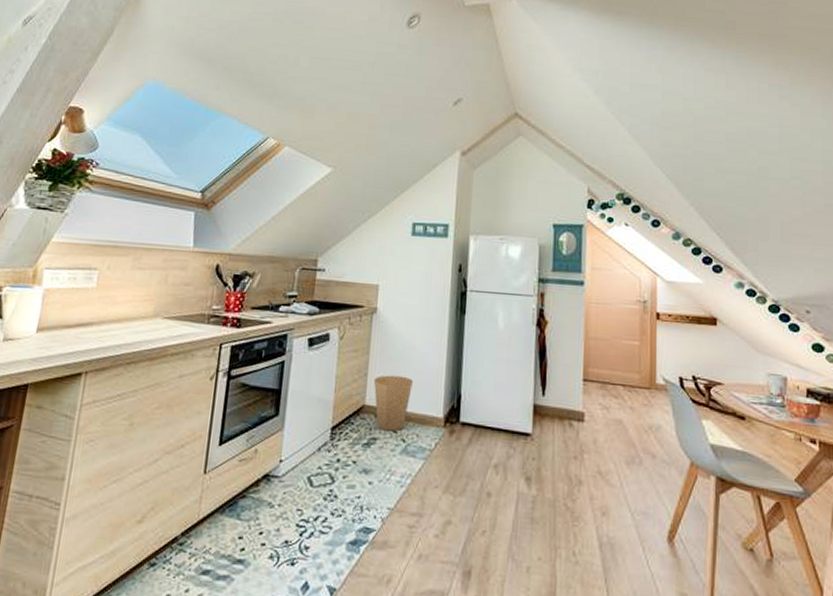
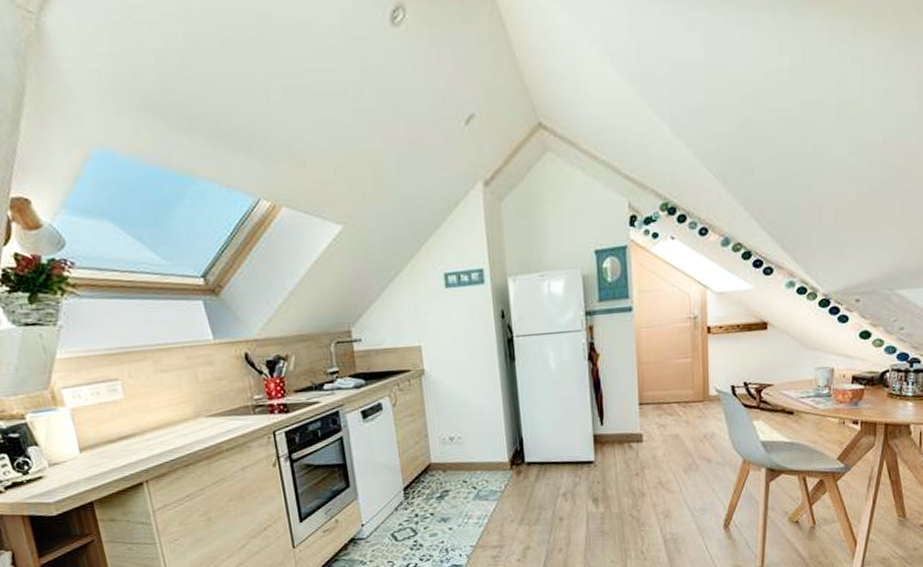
trash can: present [373,375,413,432] -> none [435,430,474,483]

